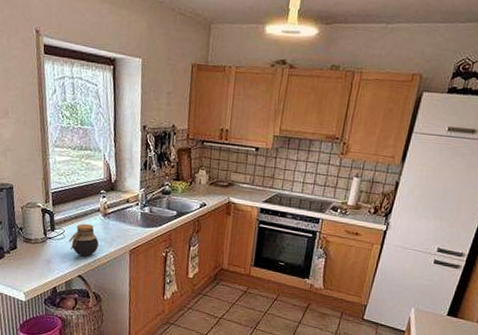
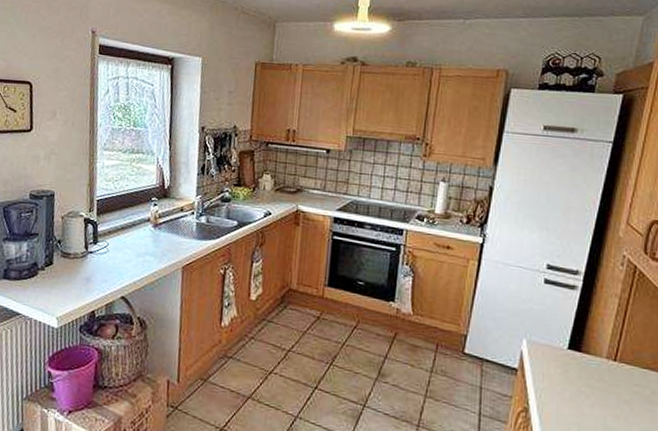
jar: present [69,223,99,256] -> none [113,235,147,274]

